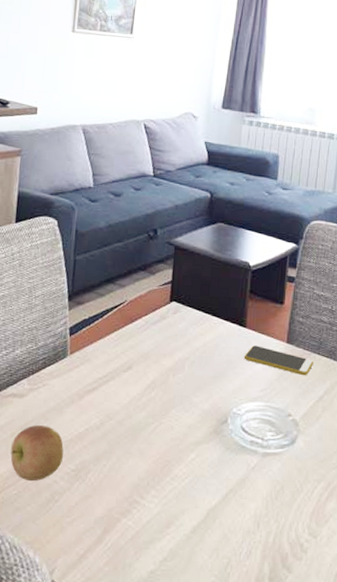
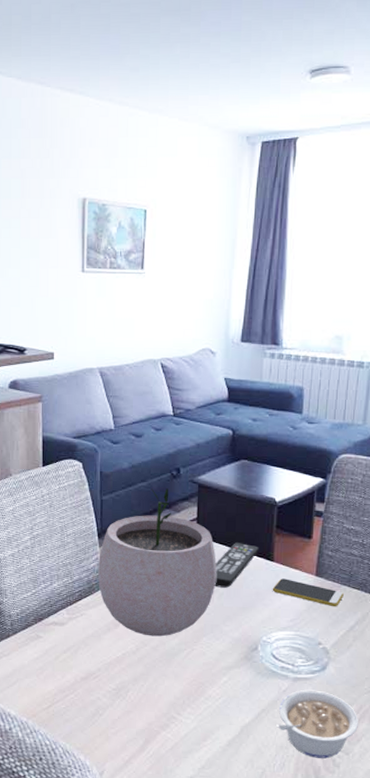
apple: present [10,425,64,482] -> none [57,650,104,698]
plant pot: none [64,248,190,409] -> present [98,487,217,637]
remote control: none [186,307,232,355] -> present [214,543,259,588]
legume: none [244,466,327,544] -> present [276,689,358,759]

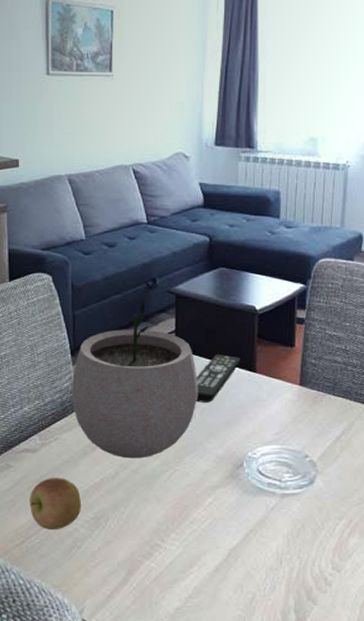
apple: none [57,650,104,698] -> present [30,478,81,531]
smartphone: present [272,578,344,607] -> none [256,390,329,417]
legume: present [276,689,358,759] -> none [265,505,349,578]

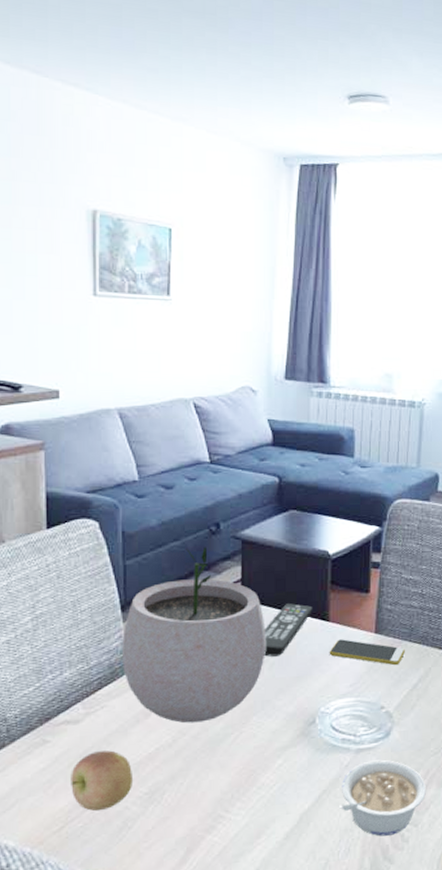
smartphone: none [256,390,329,417] -> present [329,639,405,666]
legume: none [265,505,349,578] -> present [339,759,426,837]

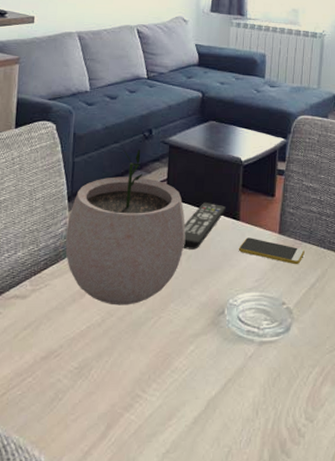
apple: present [71,750,132,812] -> none [14,325,66,381]
legume: present [339,759,426,837] -> none [243,353,321,429]

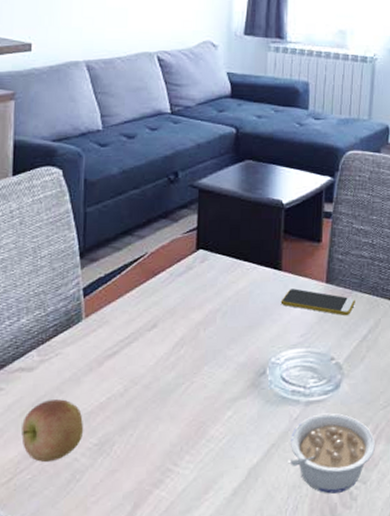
apple: none [14,325,66,381] -> present [21,399,83,463]
plant pot: present [65,148,186,306] -> none [78,194,220,373]
remote control: present [183,203,226,249] -> none [217,252,266,306]
legume: none [243,353,321,429] -> present [288,413,375,494]

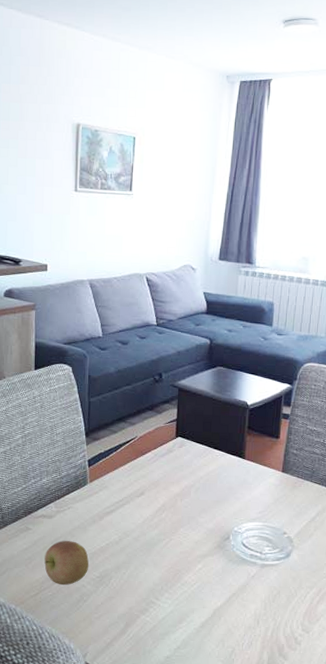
smartphone: present [280,288,355,316] -> none [243,474,306,500]
legume: present [288,413,375,494] -> none [245,575,318,637]

